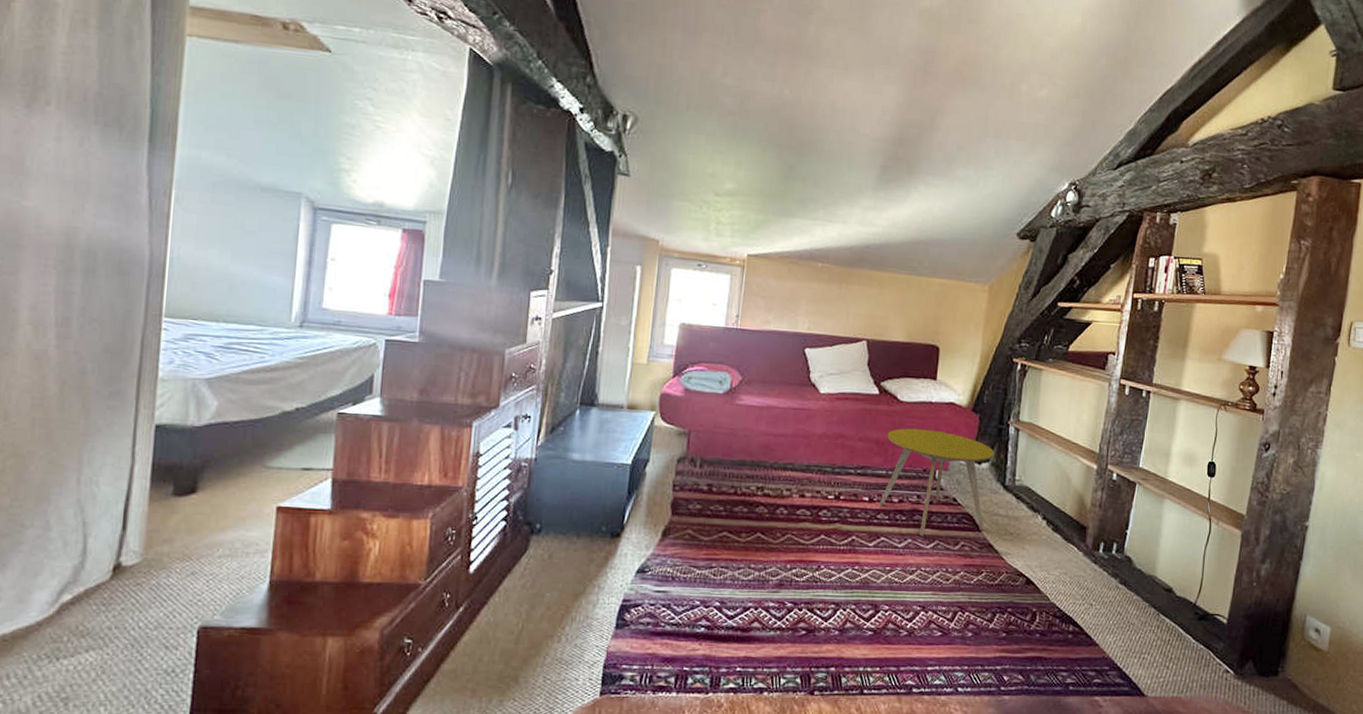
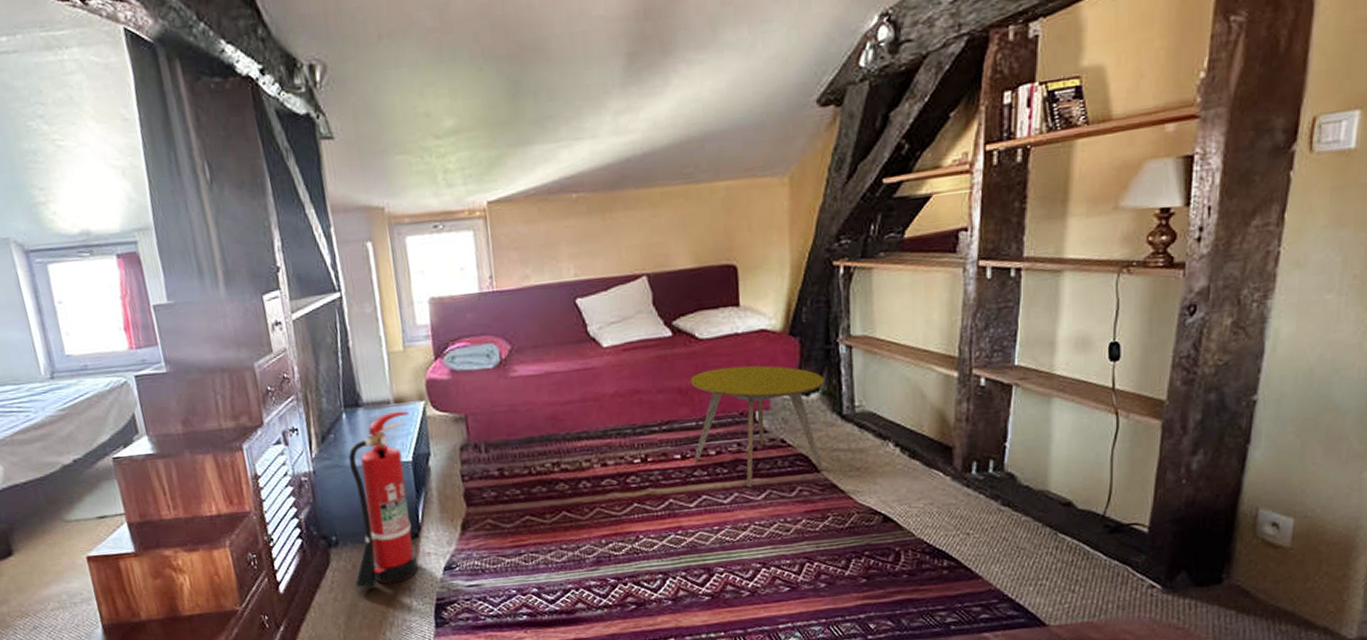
fire extinguisher: none [546,416,639,579] -> present [348,411,418,588]

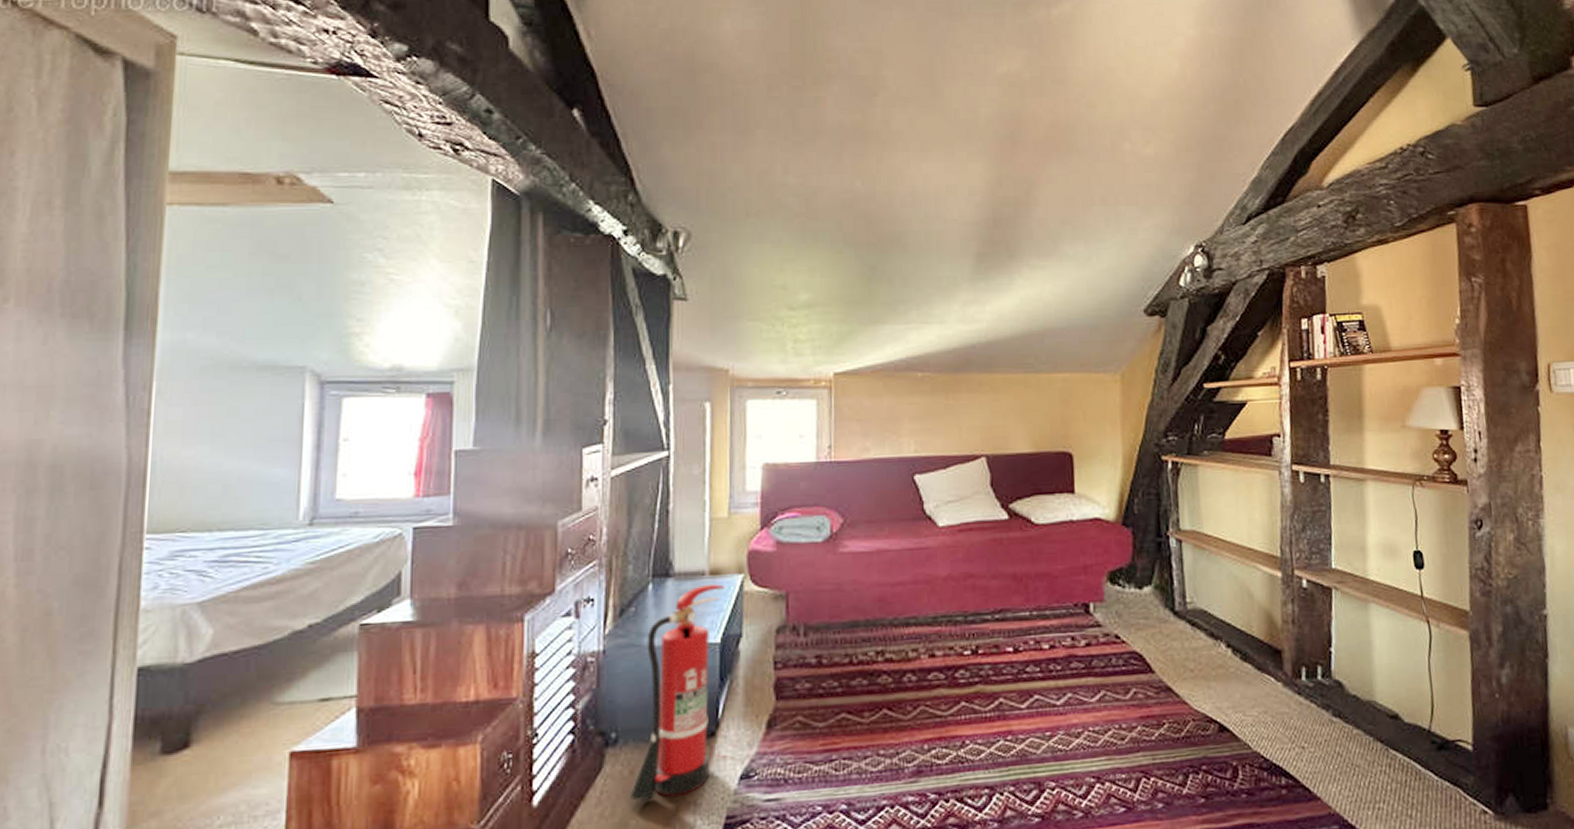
side table: present [690,365,825,488] -> none [1025,554,1159,688]

